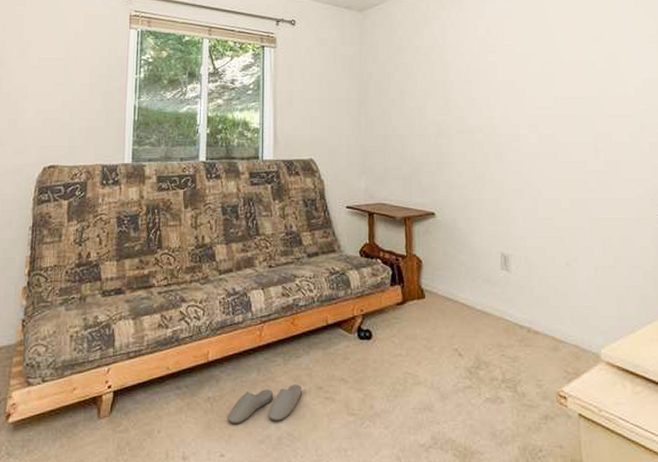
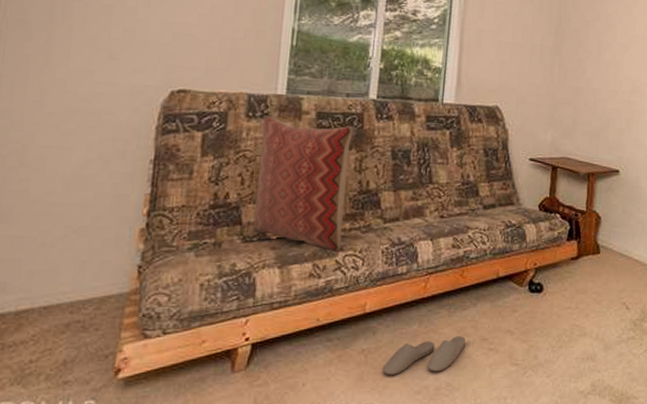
pillow: none [110,183,188,304] -> present [253,116,353,253]

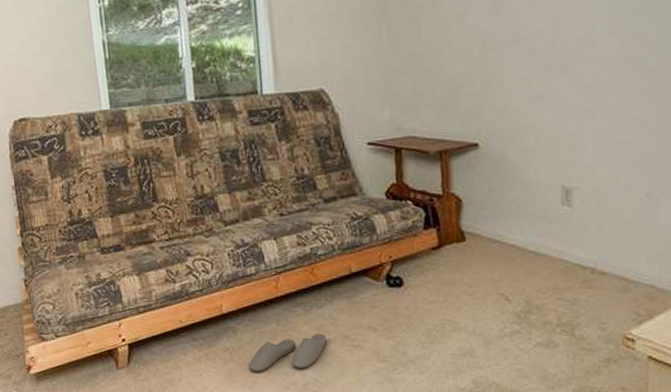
pillow: present [253,116,353,253] -> none [95,131,189,259]

